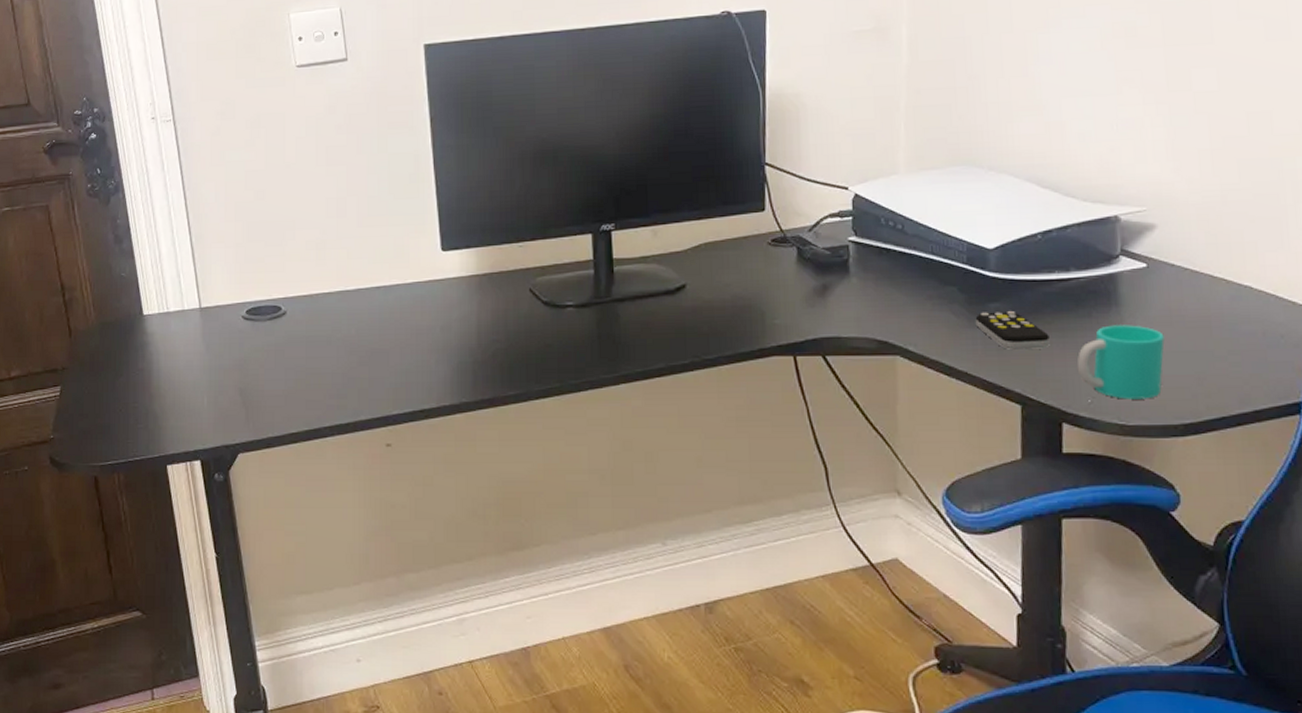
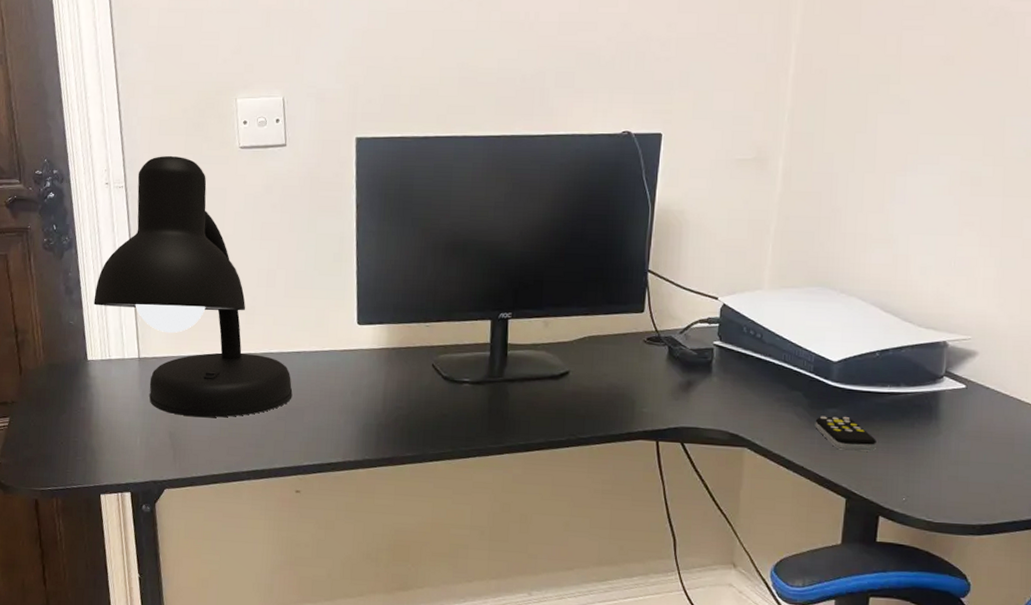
desk lamp: none [146,81,375,370] -> present [93,155,293,418]
cup: present [1076,325,1165,400] -> none [896,435,973,501]

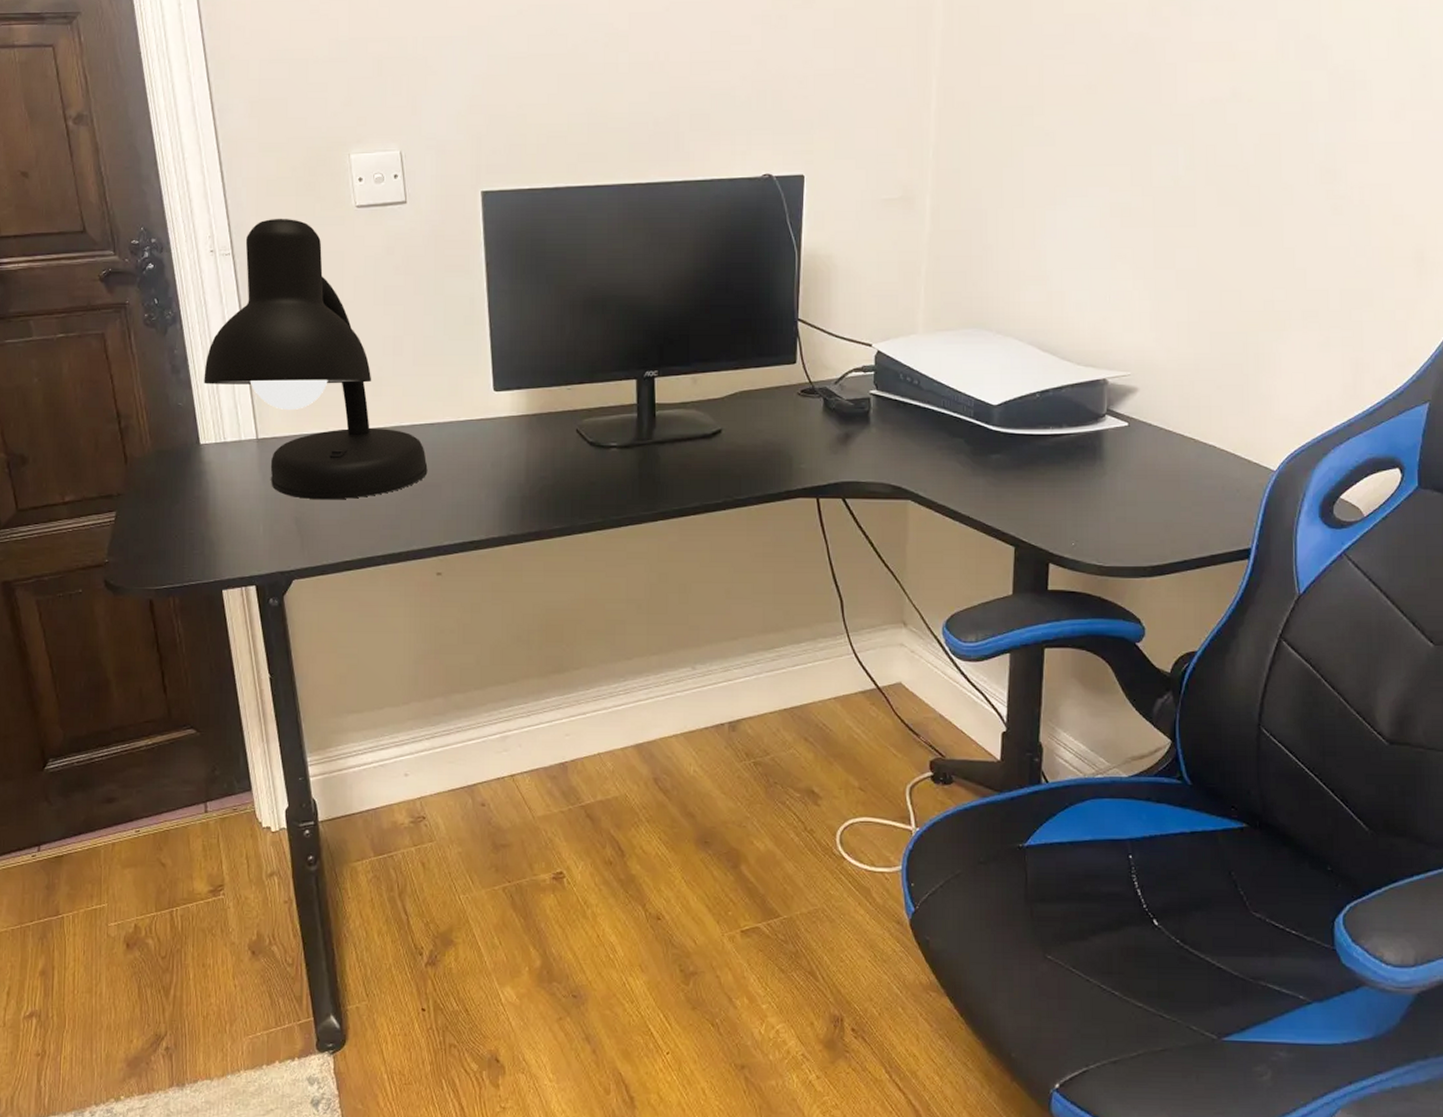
remote control: present [815,416,876,451] -> none [978,462,1042,497]

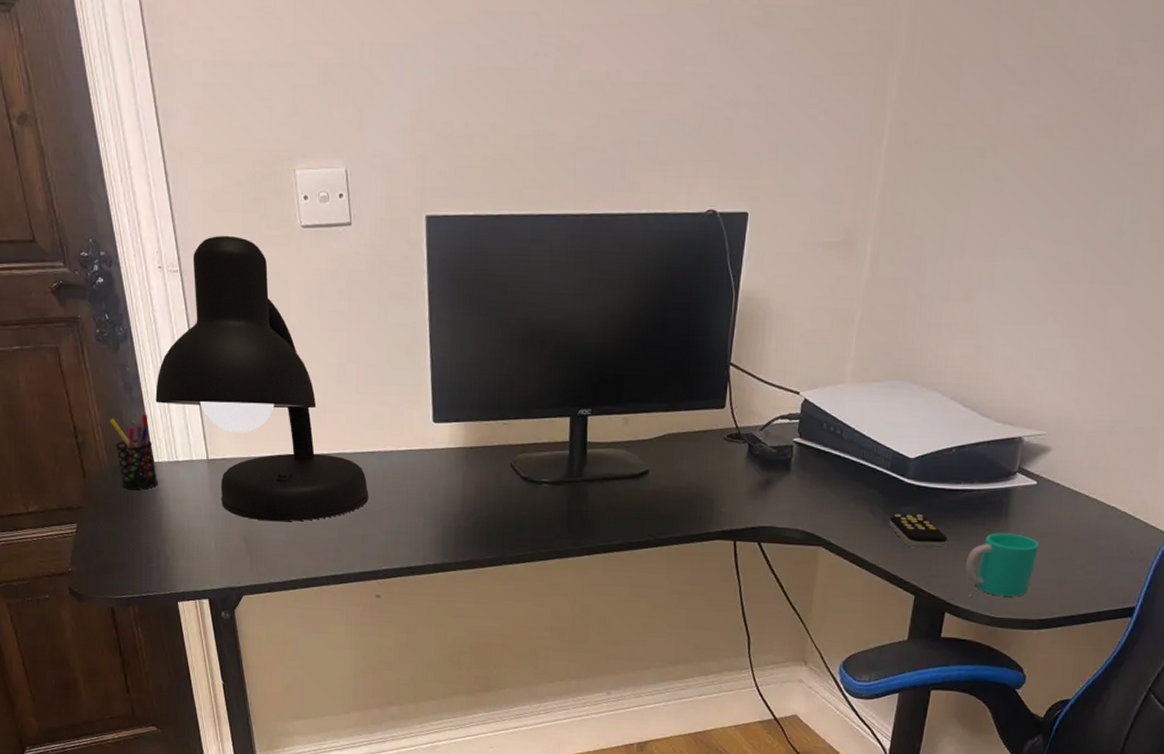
pen holder: none [155,396,204,473] -> present [109,414,158,489]
remote control: none [978,462,1042,497] -> present [889,514,947,549]
cup: none [1064,477,1140,544] -> present [964,532,1039,597]

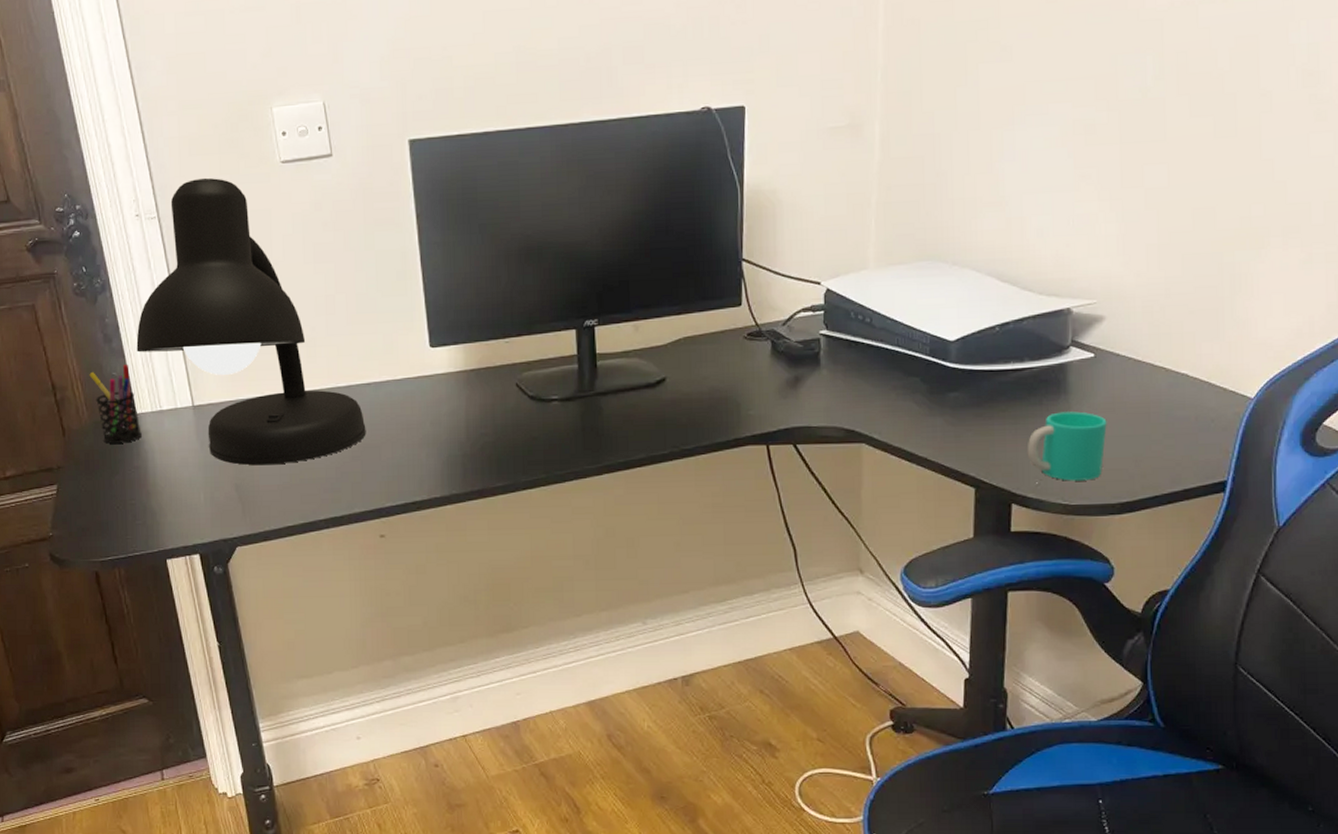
remote control: present [889,514,947,549] -> none [936,400,1003,436]

